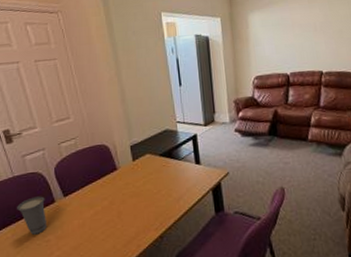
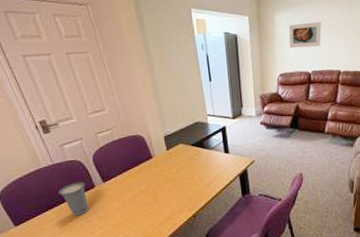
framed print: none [263,20,300,50] -> present [288,22,322,49]

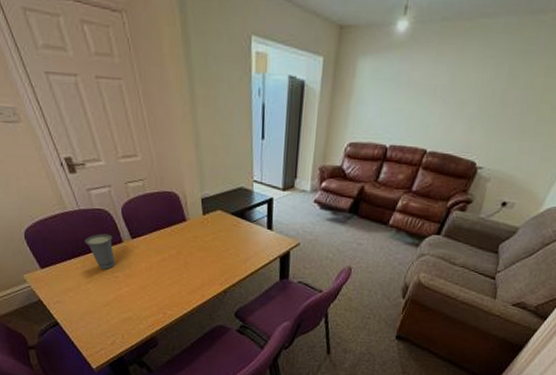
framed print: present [288,22,322,49] -> none [368,77,417,113]

